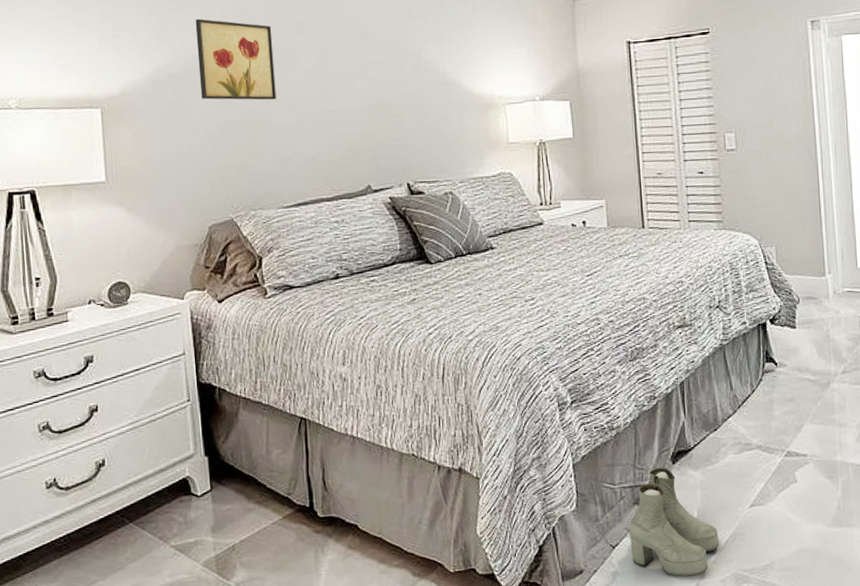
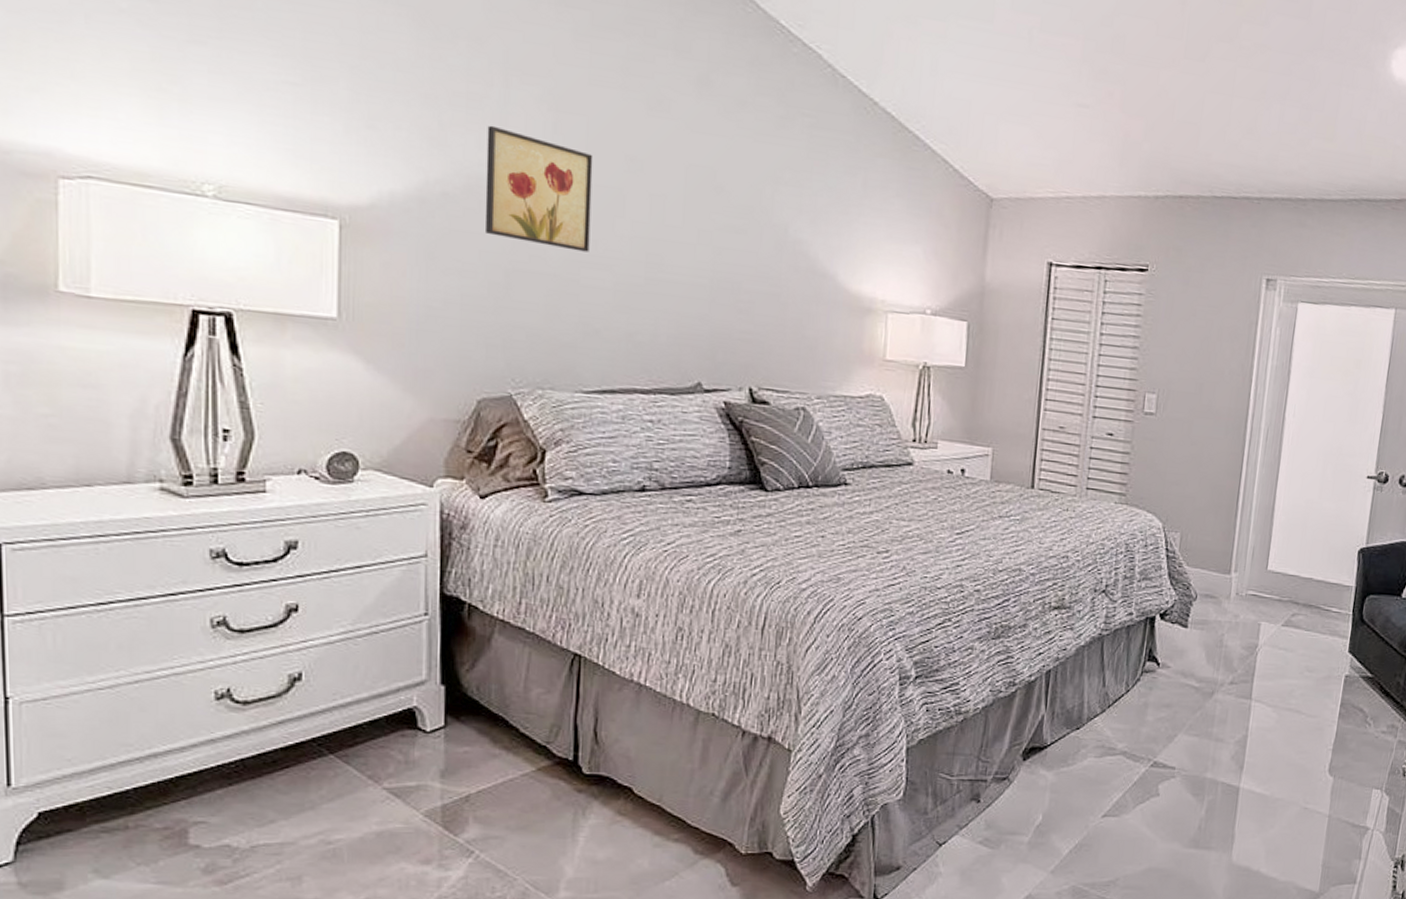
boots: present [628,467,719,577] -> none [960,762,1062,885]

